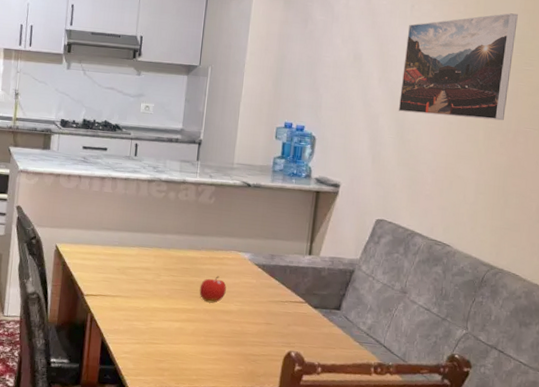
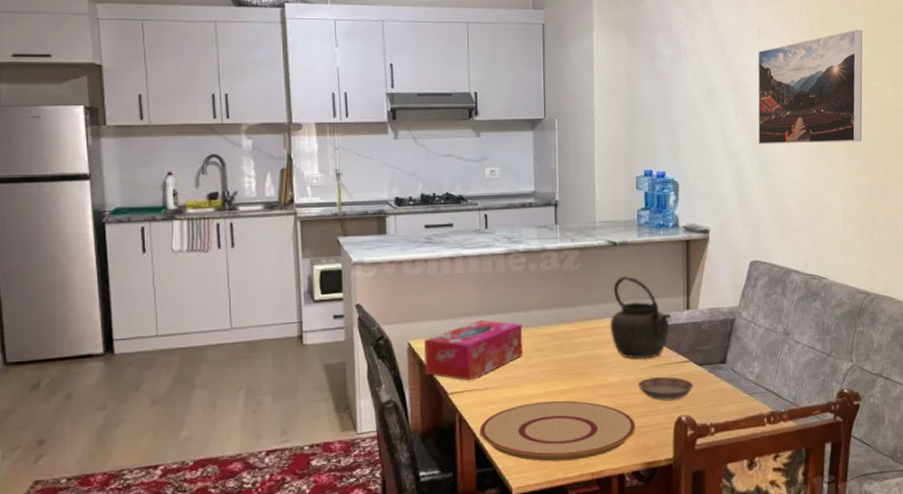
tissue box: none [67,235,156,287] -> present [424,319,523,381]
plate: none [106,315,247,374] -> present [479,400,636,462]
fruit: present [199,276,226,303] -> none [576,348,605,379]
kettle: none [235,215,294,294] -> present [610,276,672,359]
saucer: none [254,311,307,336] -> present [638,377,694,400]

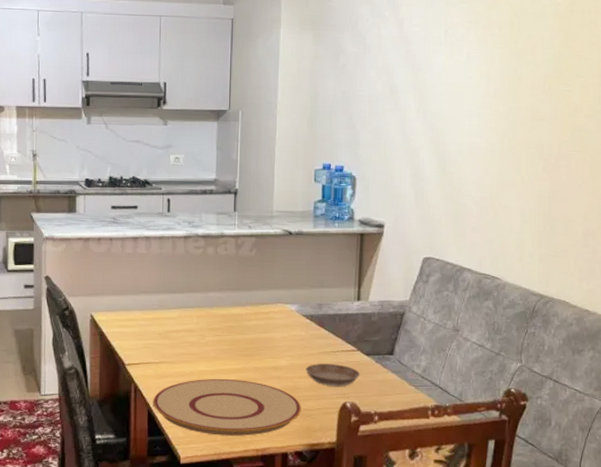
tissue box: present [424,319,523,381] -> none [104,297,198,354]
kettle: present [610,276,672,359] -> none [282,265,342,345]
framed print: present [757,30,863,144] -> none [438,32,553,145]

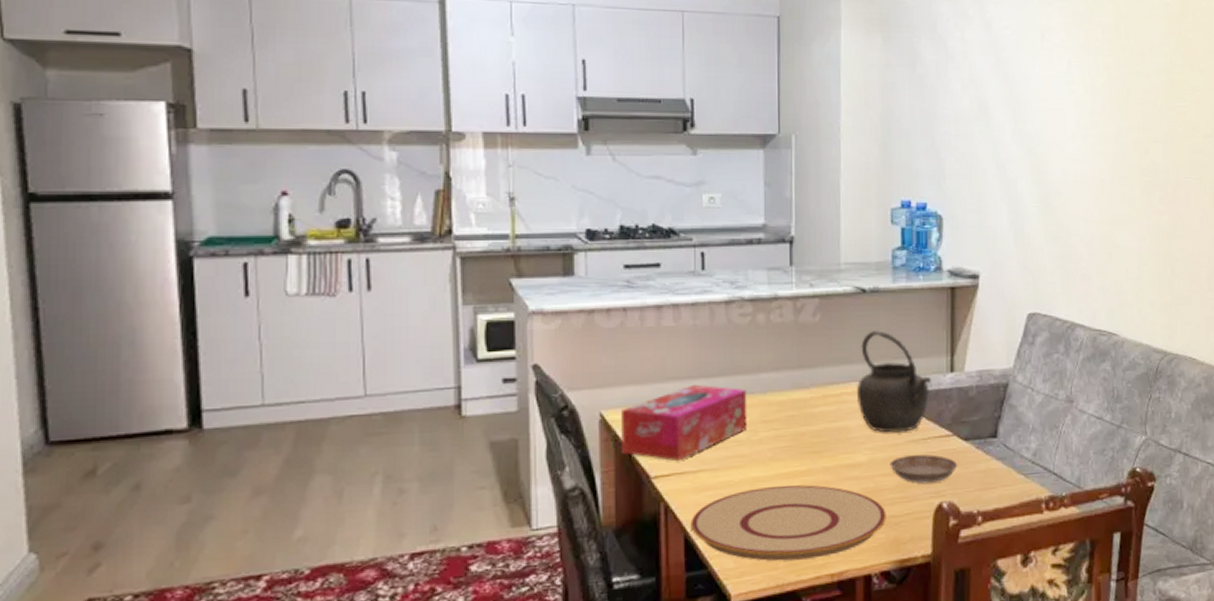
tissue box: none [104,297,198,354] -> present [620,384,748,462]
kettle: none [282,265,342,345] -> present [857,330,932,433]

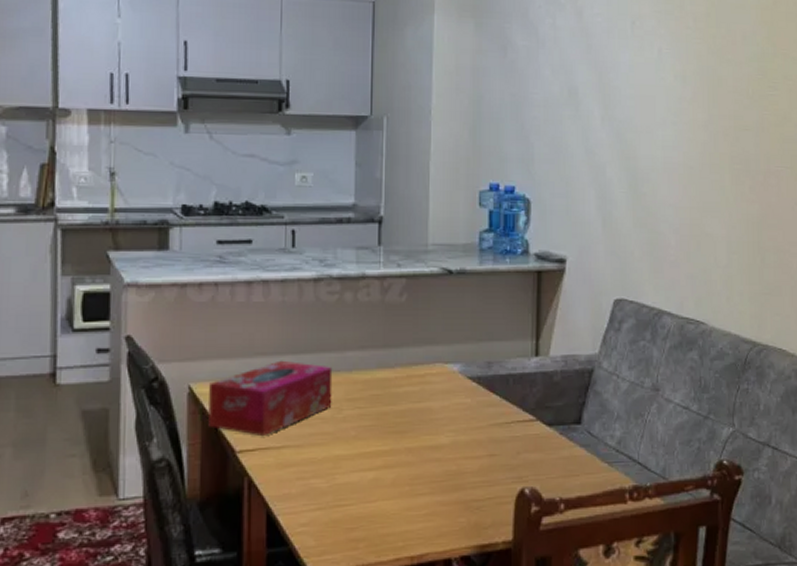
plate: present [690,485,886,562] -> none [273,464,468,541]
kettle: present [857,330,932,433] -> none [442,312,517,416]
saucer: present [889,454,958,484] -> none [472,439,541,468]

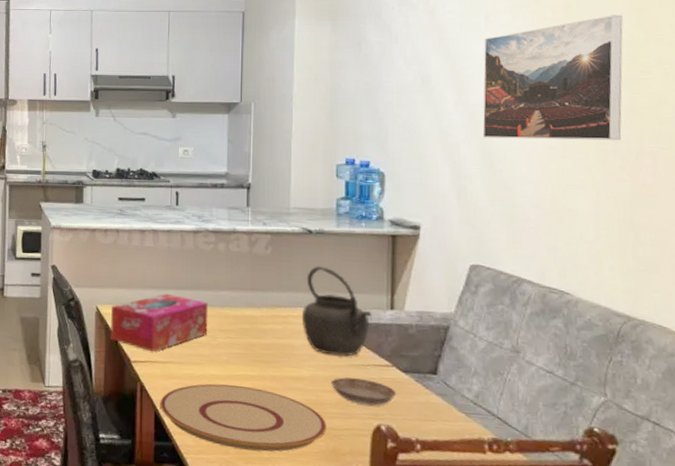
plate: none [273,464,468,541] -> present [160,383,327,452]
kettle: none [442,312,517,416] -> present [302,266,372,357]
saucer: none [472,439,541,468] -> present [331,377,397,406]
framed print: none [627,26,755,160] -> present [482,15,623,141]

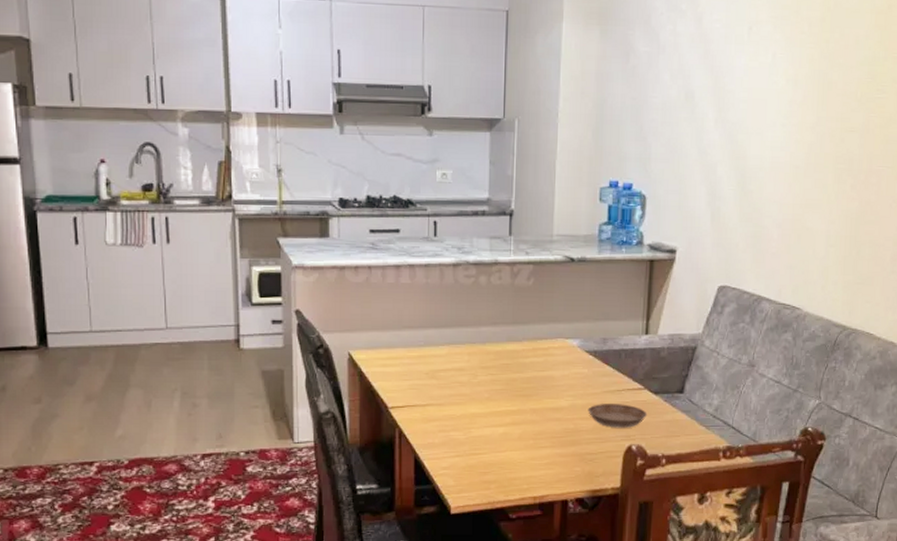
tissue box: present [110,293,209,352] -> none [364,333,469,396]
plate: present [160,383,327,452] -> none [419,421,583,483]
kettle: present [302,266,372,357] -> none [562,295,629,384]
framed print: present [482,15,623,141] -> none [738,30,868,160]

